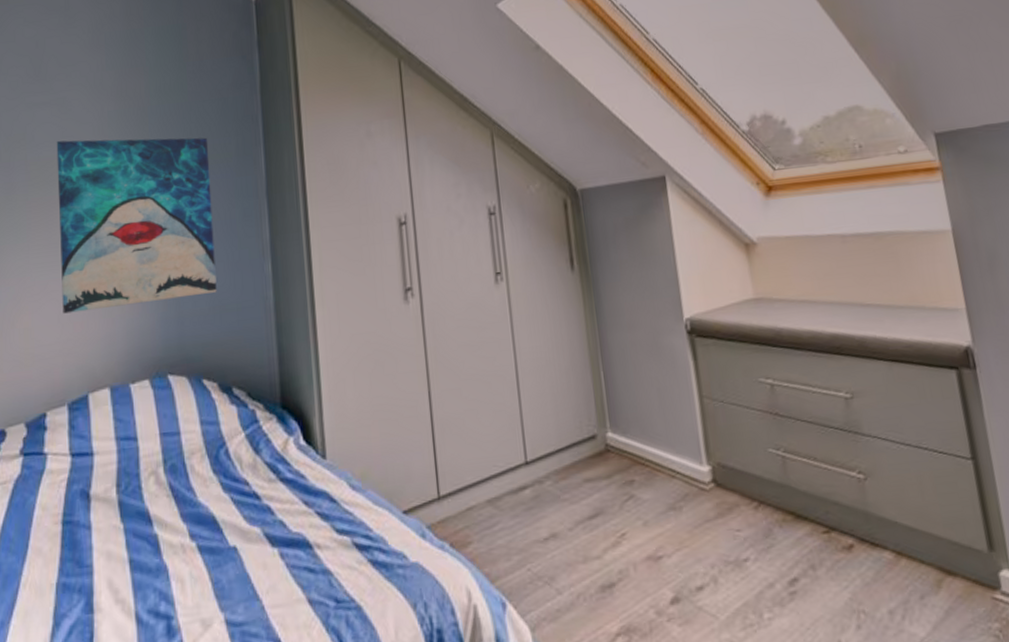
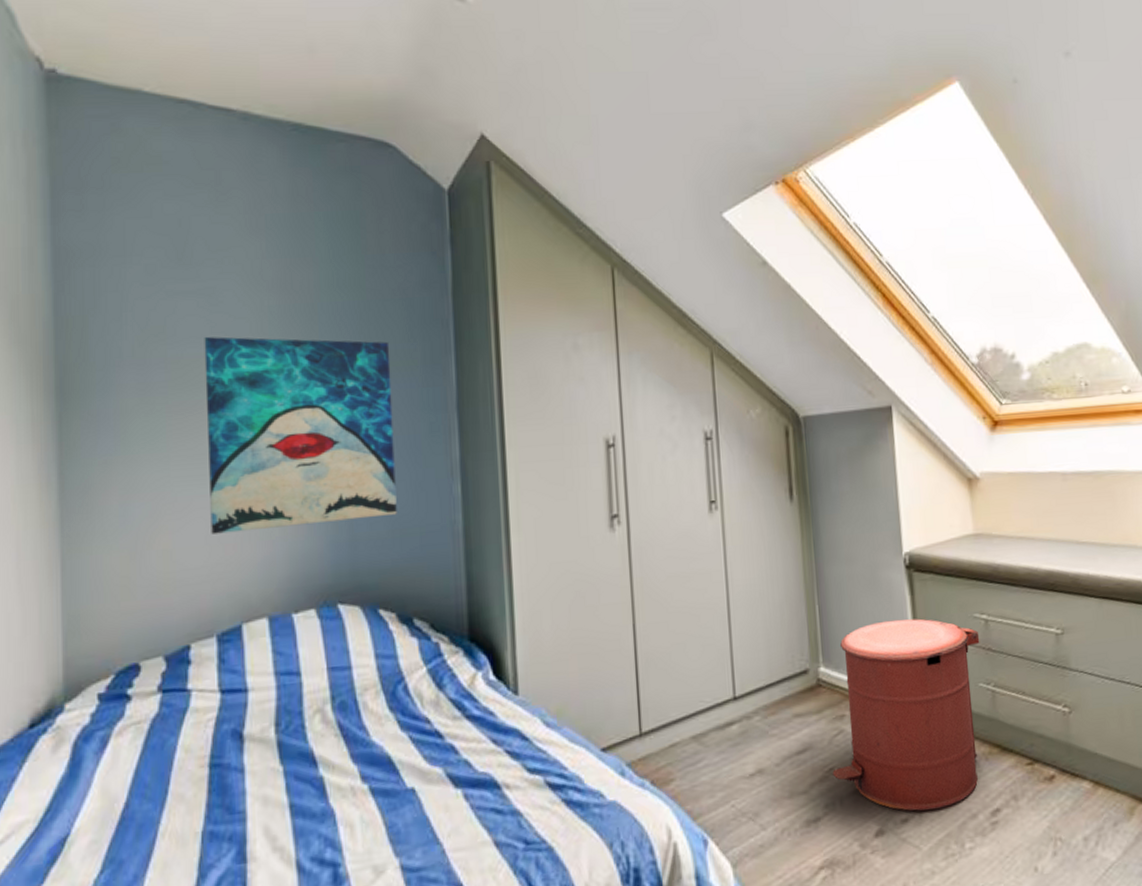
trash can: none [625,383,773,579] -> present [832,618,980,811]

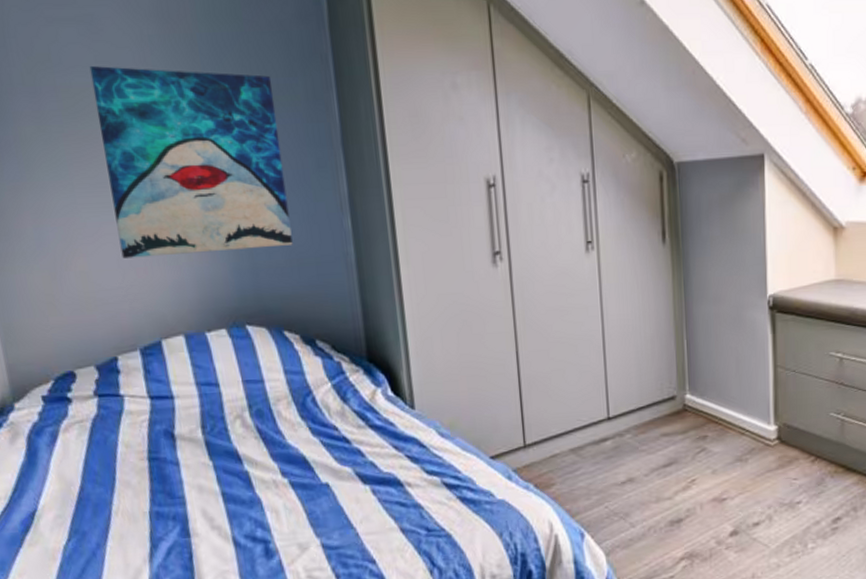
trash can: present [832,618,980,811] -> none [694,354,834,517]

